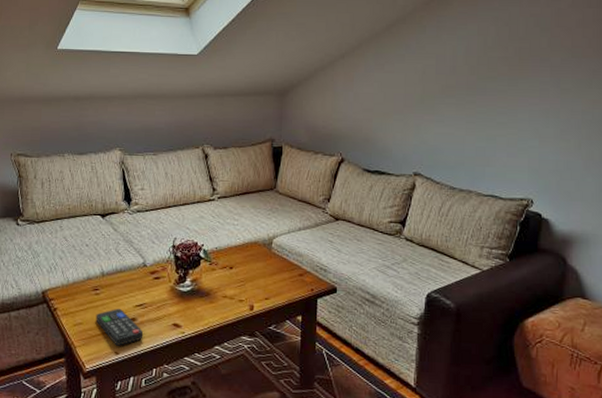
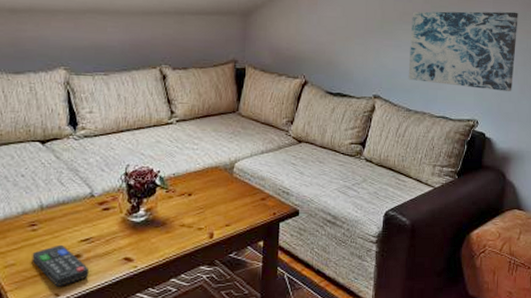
wall art: none [452,80,582,168] -> present [408,11,518,91]

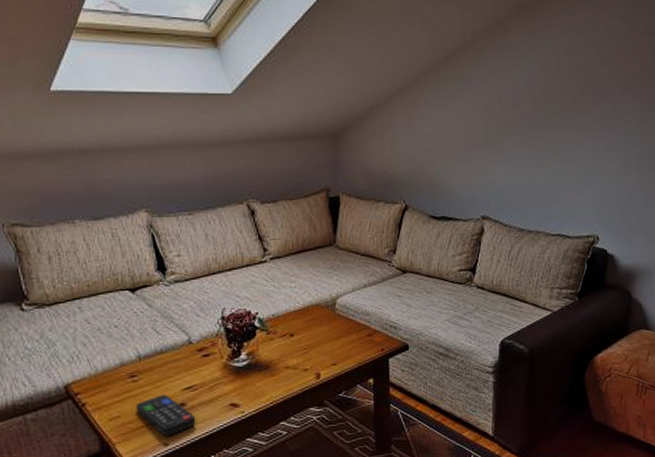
wall art: present [408,11,518,91] -> none [518,111,641,202]

